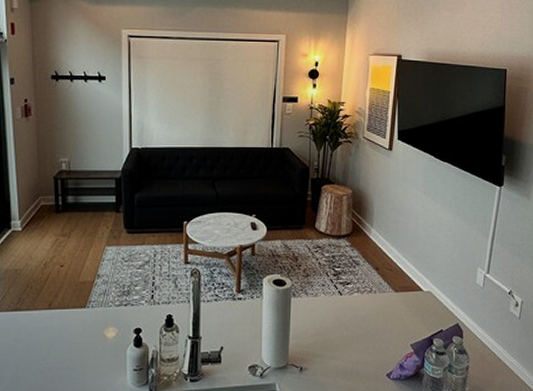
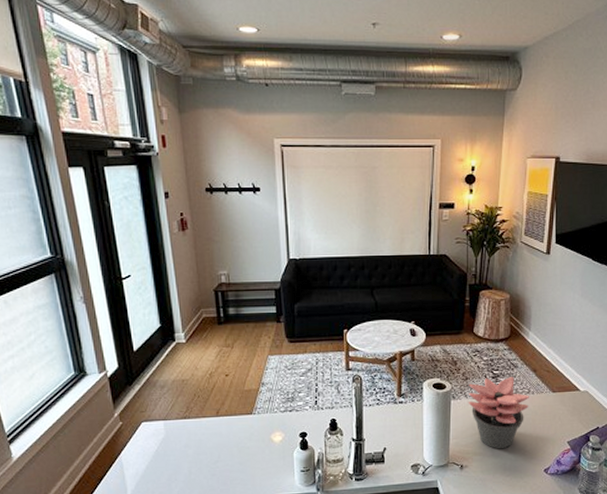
succulent plant: none [308,275,371,351] -> present [468,377,529,449]

